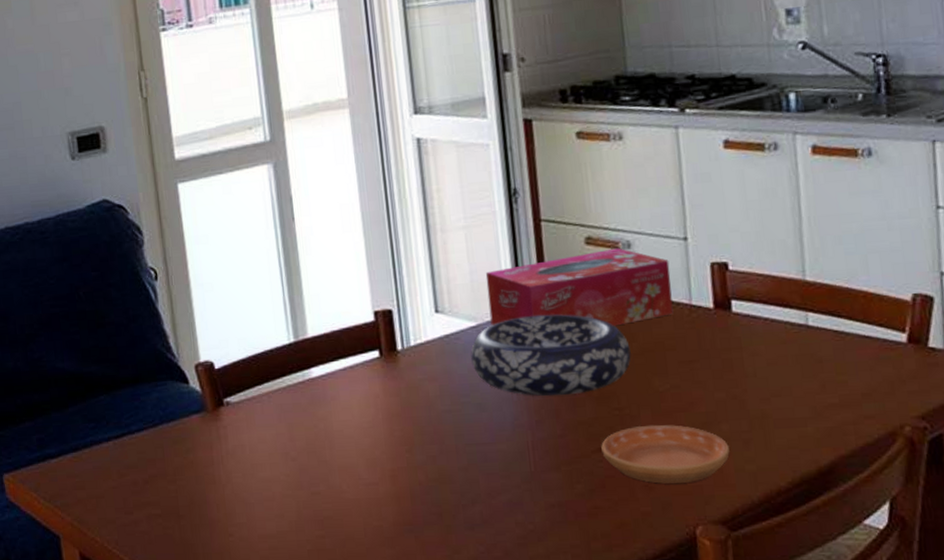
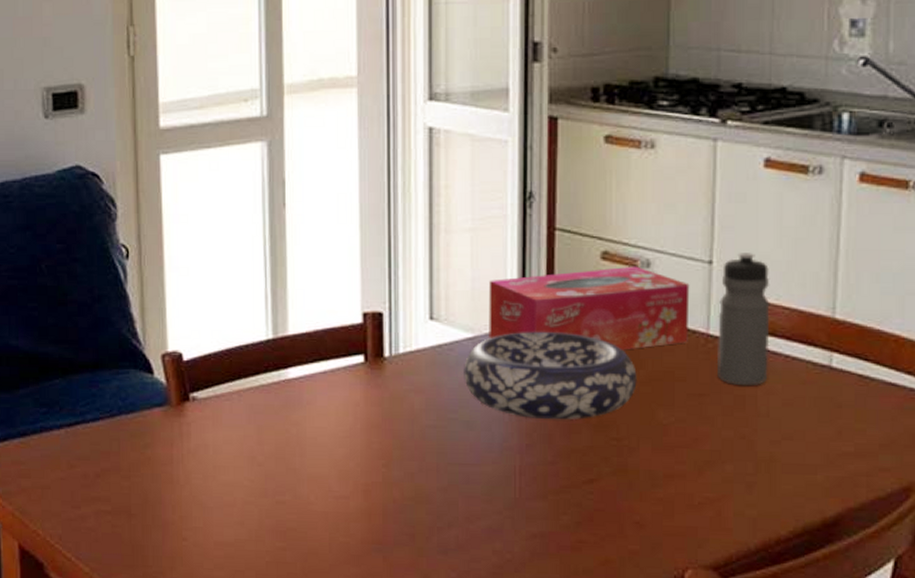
saucer: present [601,425,730,484] -> none [594,459,730,523]
water bottle: none [697,227,751,350] -> present [716,253,770,386]

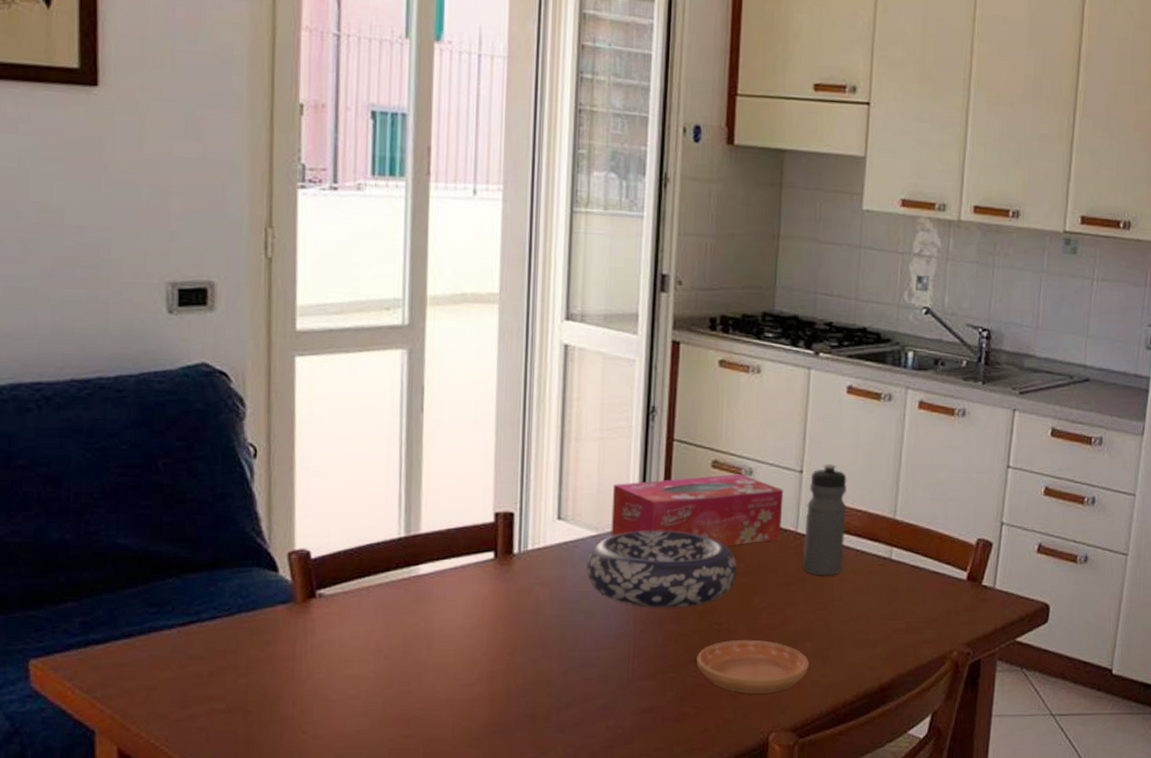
saucer: none [594,459,730,523] -> present [697,640,809,694]

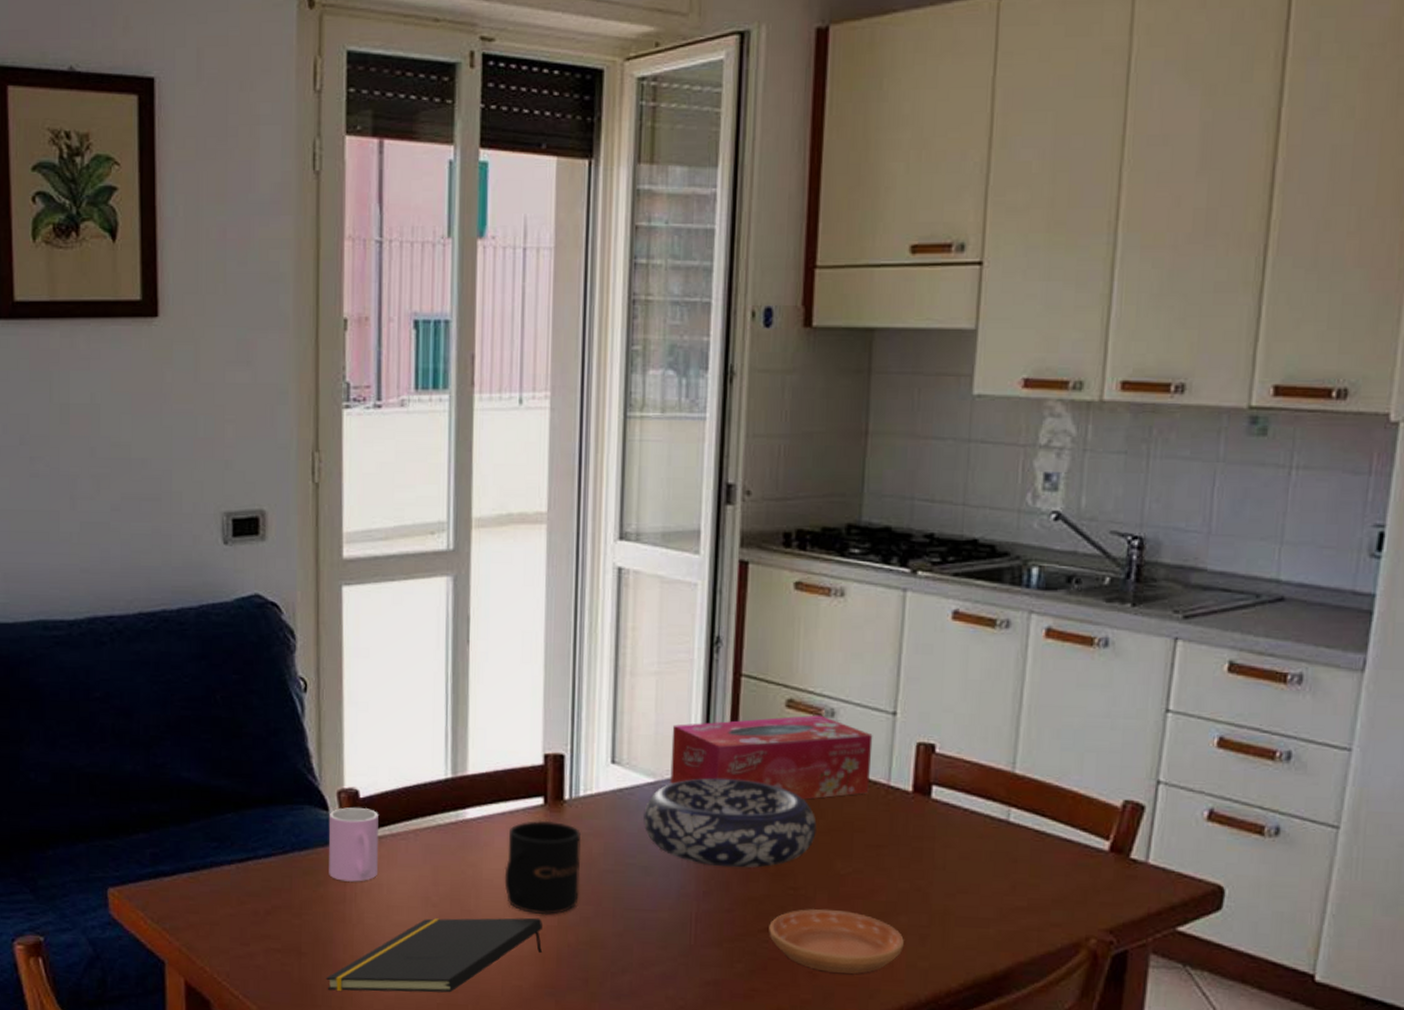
notepad: none [273,663,492,746] -> present [326,917,543,993]
cup: none [278,568,330,639] -> present [328,807,379,882]
mug: none [455,573,530,660] -> present [504,820,582,916]
water bottle: present [802,464,848,576] -> none [895,705,953,839]

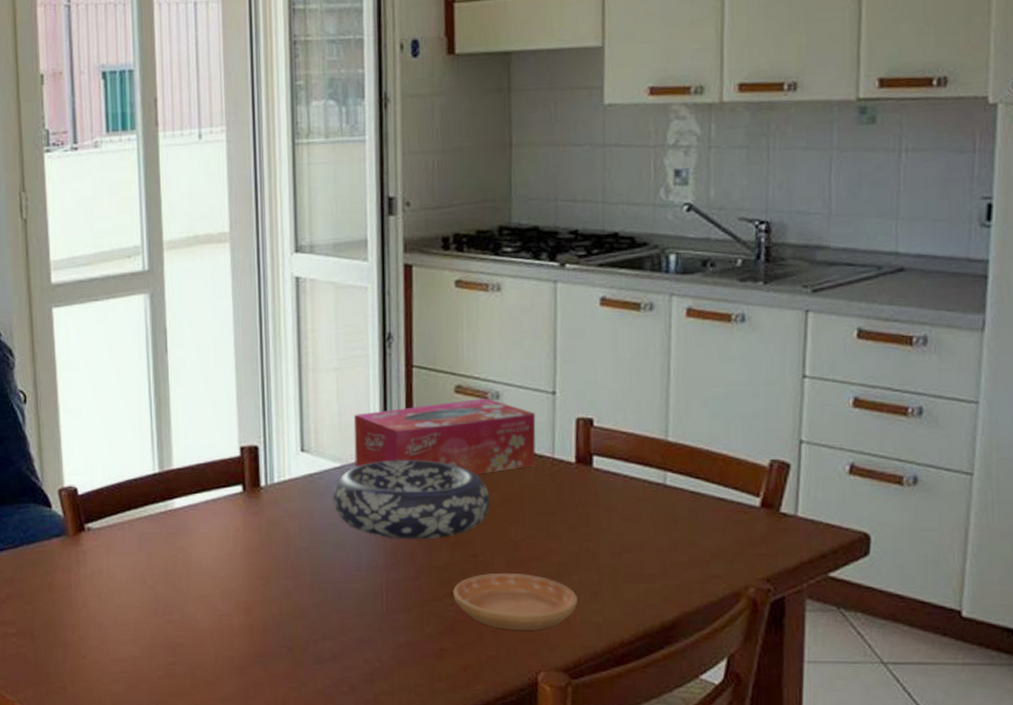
notepad: present [326,917,543,993] -> none [57,594,250,668]
cup: present [328,807,379,882] -> none [52,504,99,570]
mug: present [504,820,582,916] -> none [211,506,279,591]

